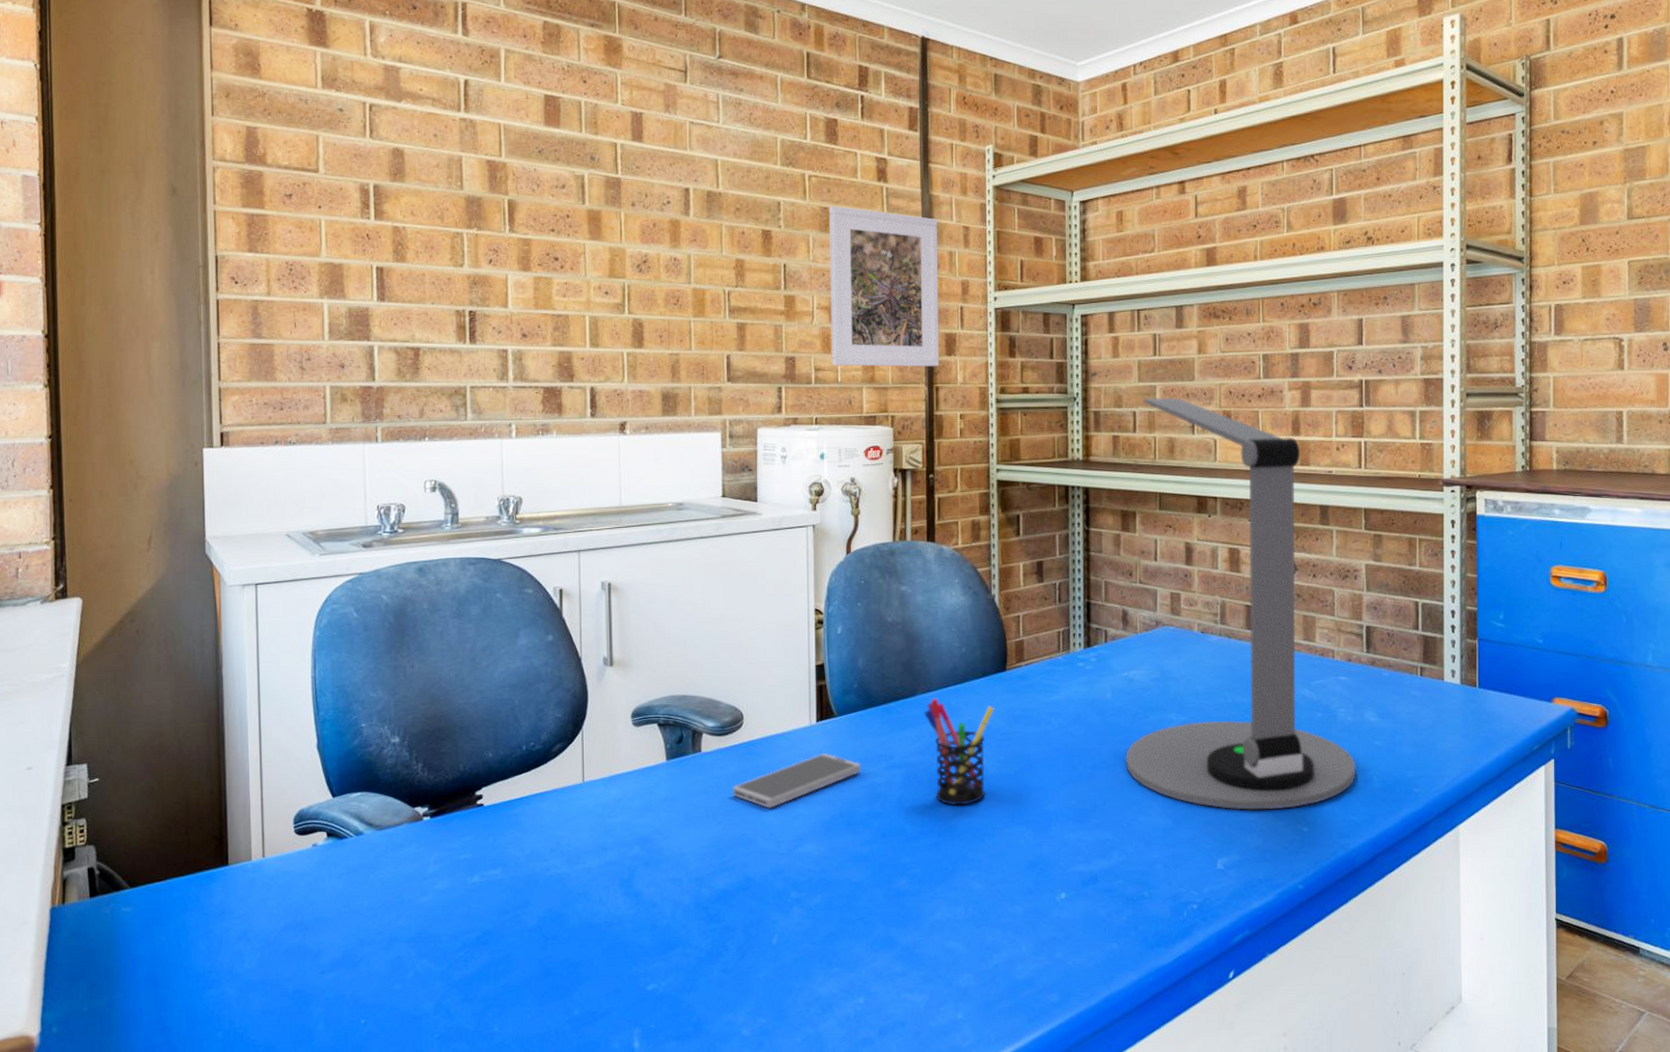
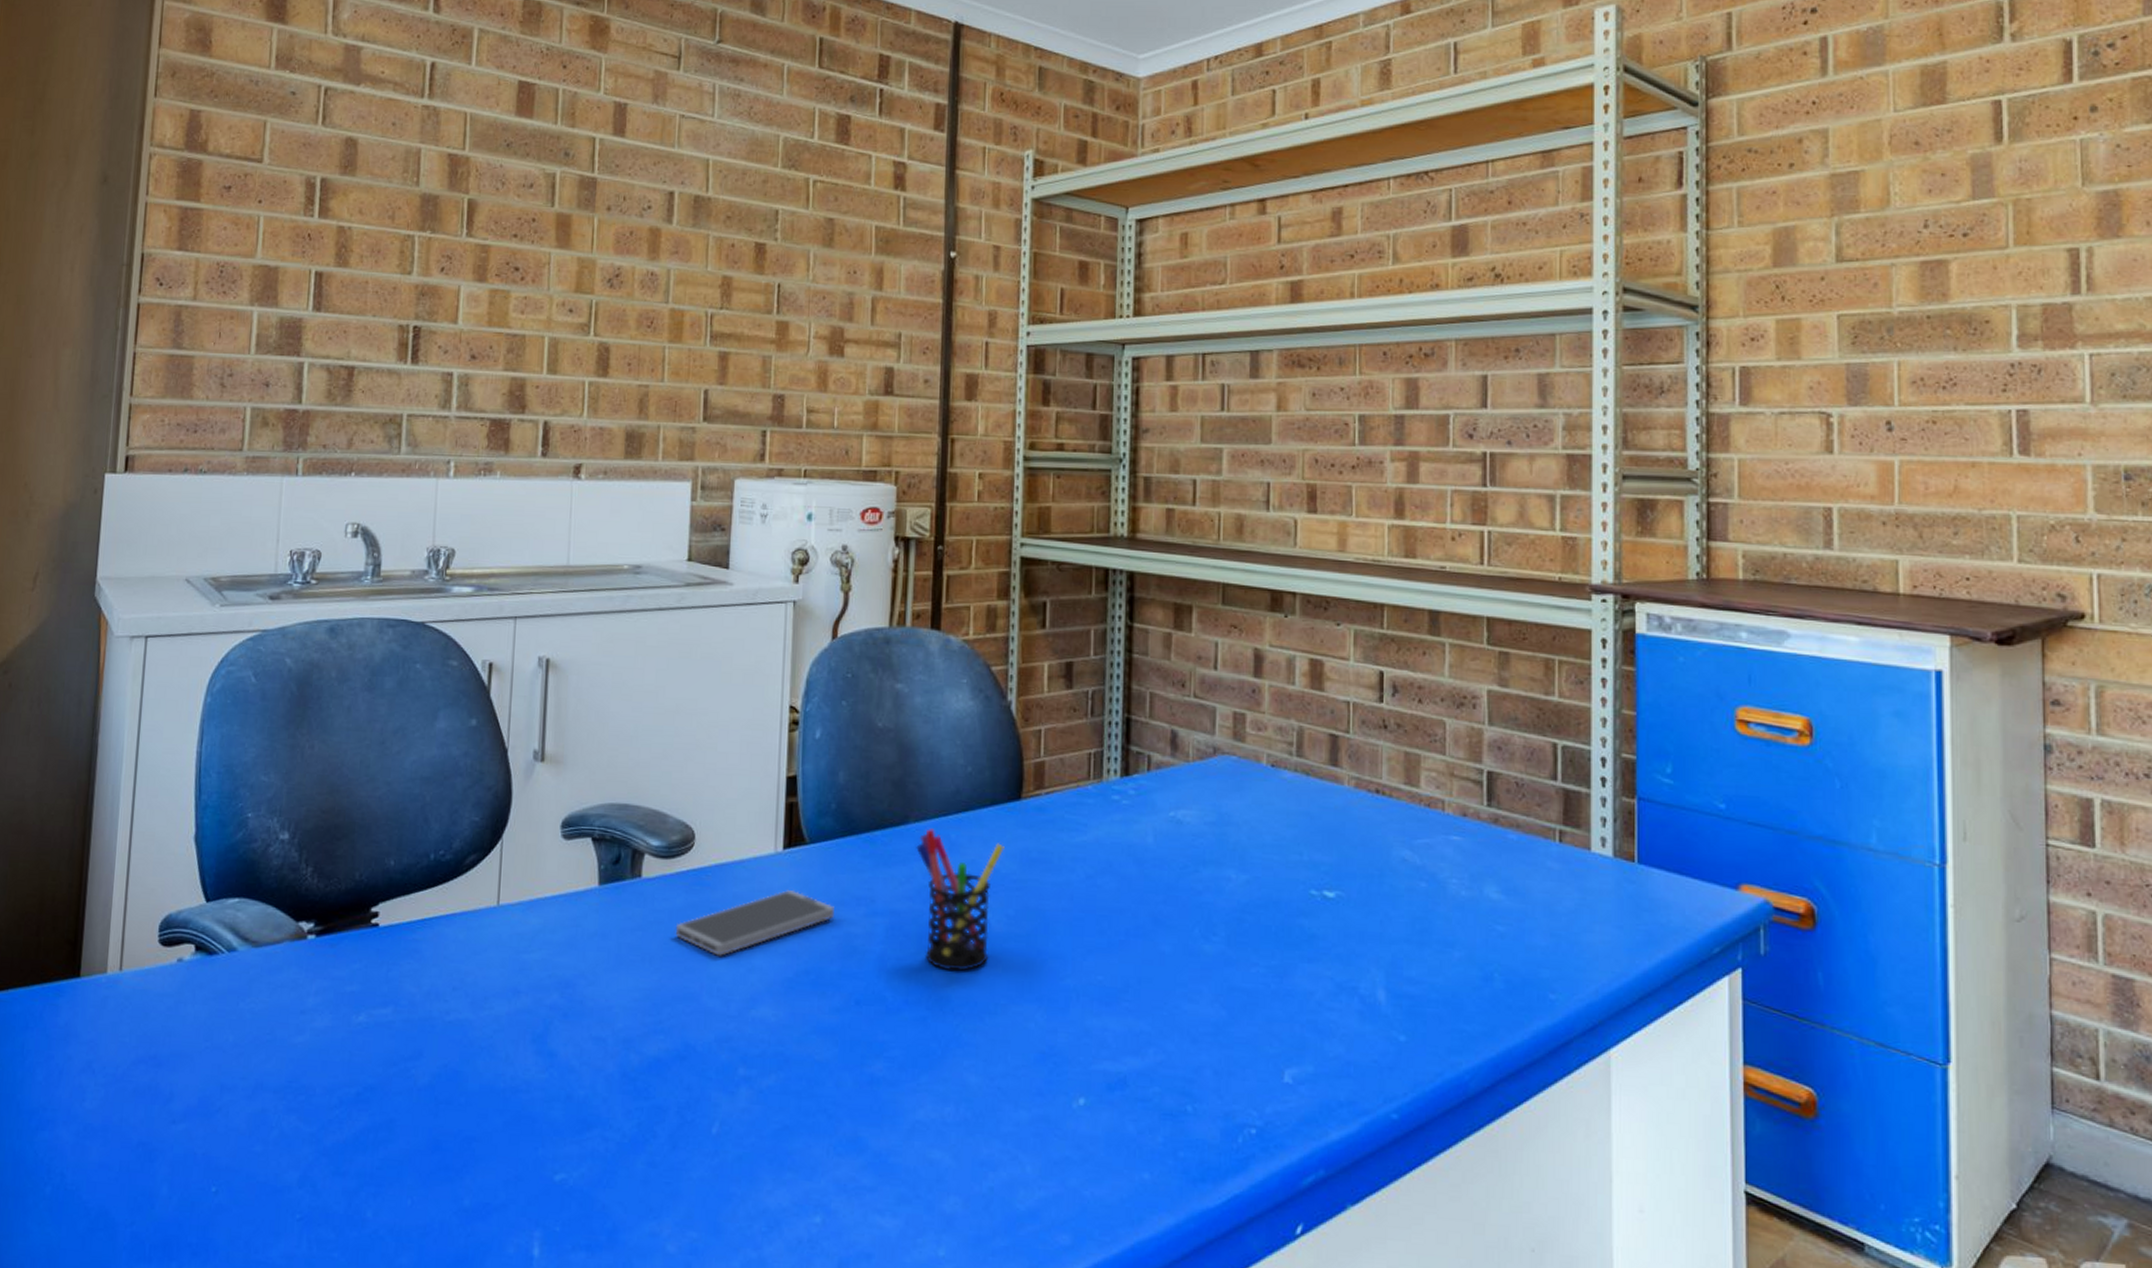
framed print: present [829,205,940,367] -> none [827,216,963,413]
desk lamp: present [1126,398,1356,810] -> none [1169,463,1472,1008]

